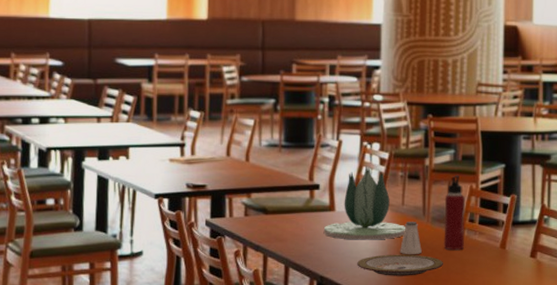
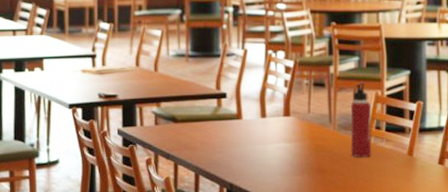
succulent plant: present [324,165,406,240] -> none [232,73,313,148]
plate: present [357,254,443,276] -> none [265,162,351,184]
saltshaker: present [400,221,422,254] -> none [307,128,329,162]

